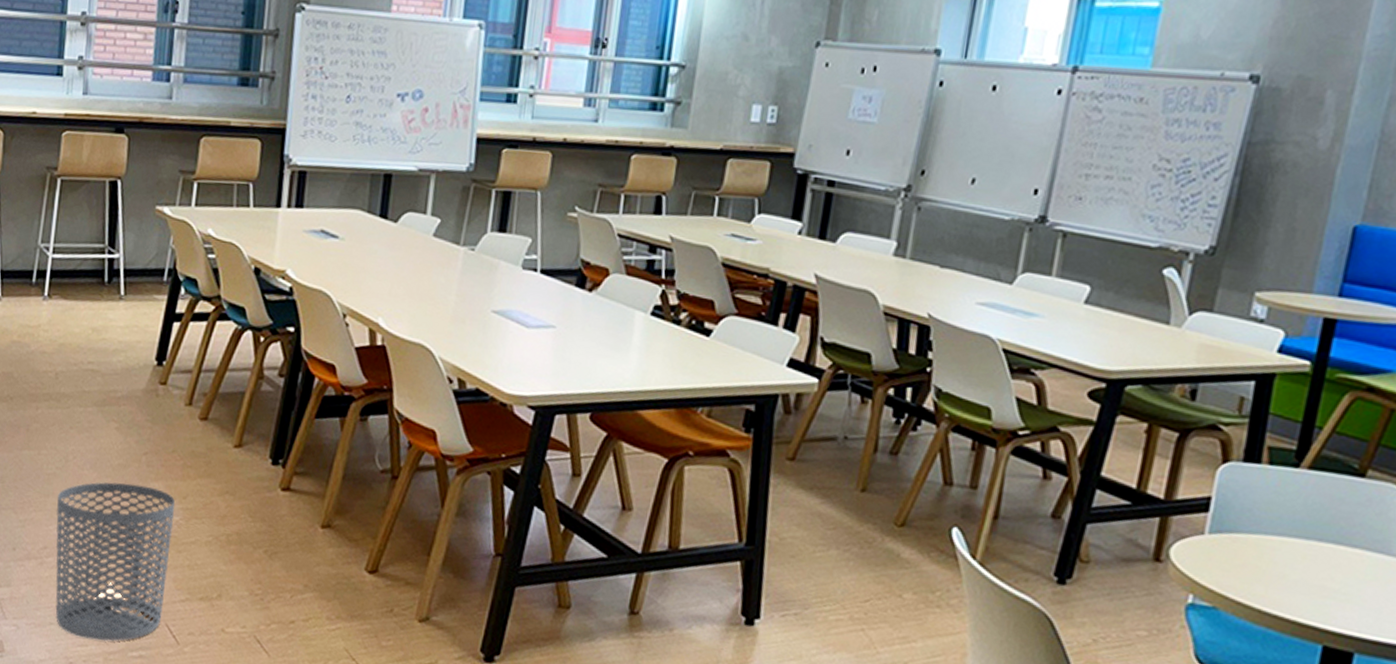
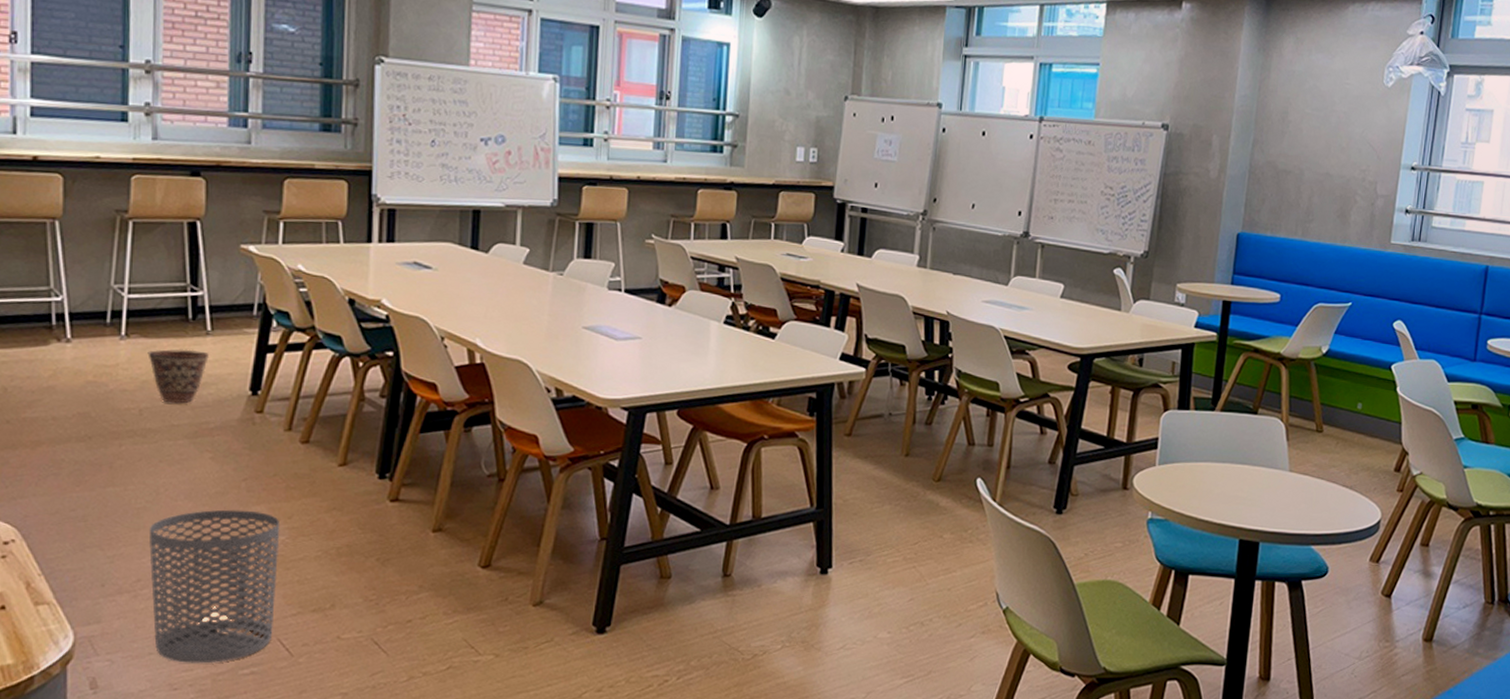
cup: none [66,312,121,370] -> present [147,349,209,404]

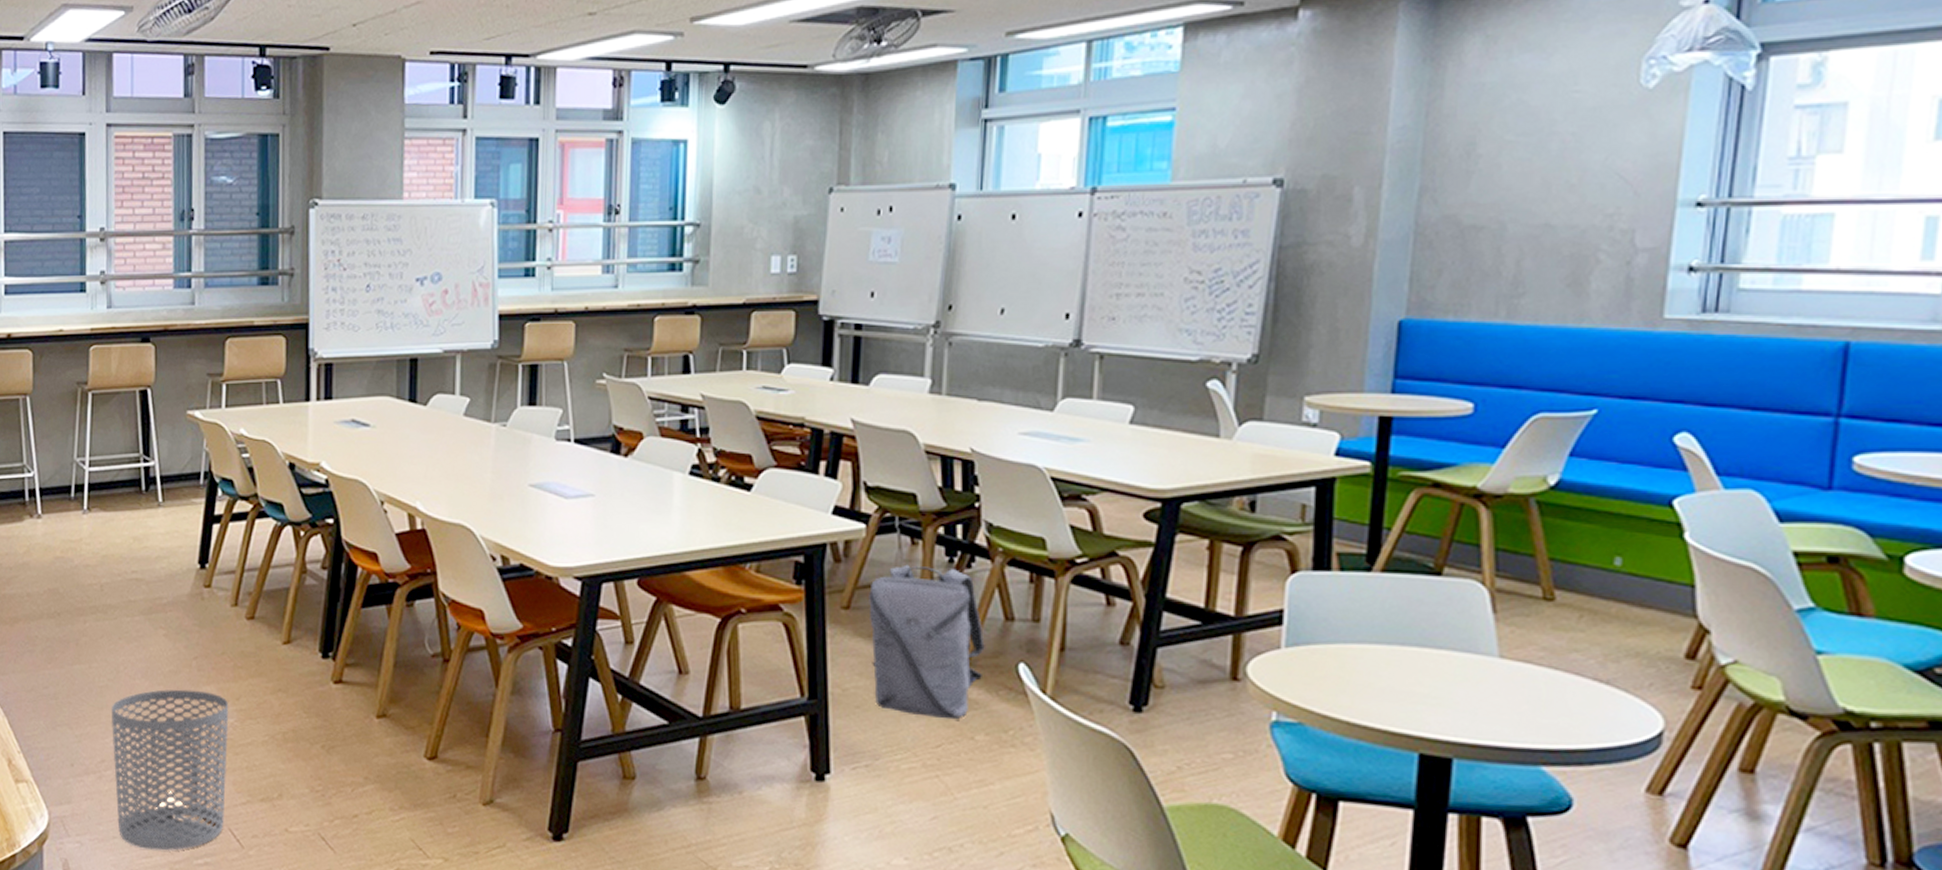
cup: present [147,349,209,404] -> none [107,522,161,579]
backpack: none [865,401,953,523] -> present [867,564,985,720]

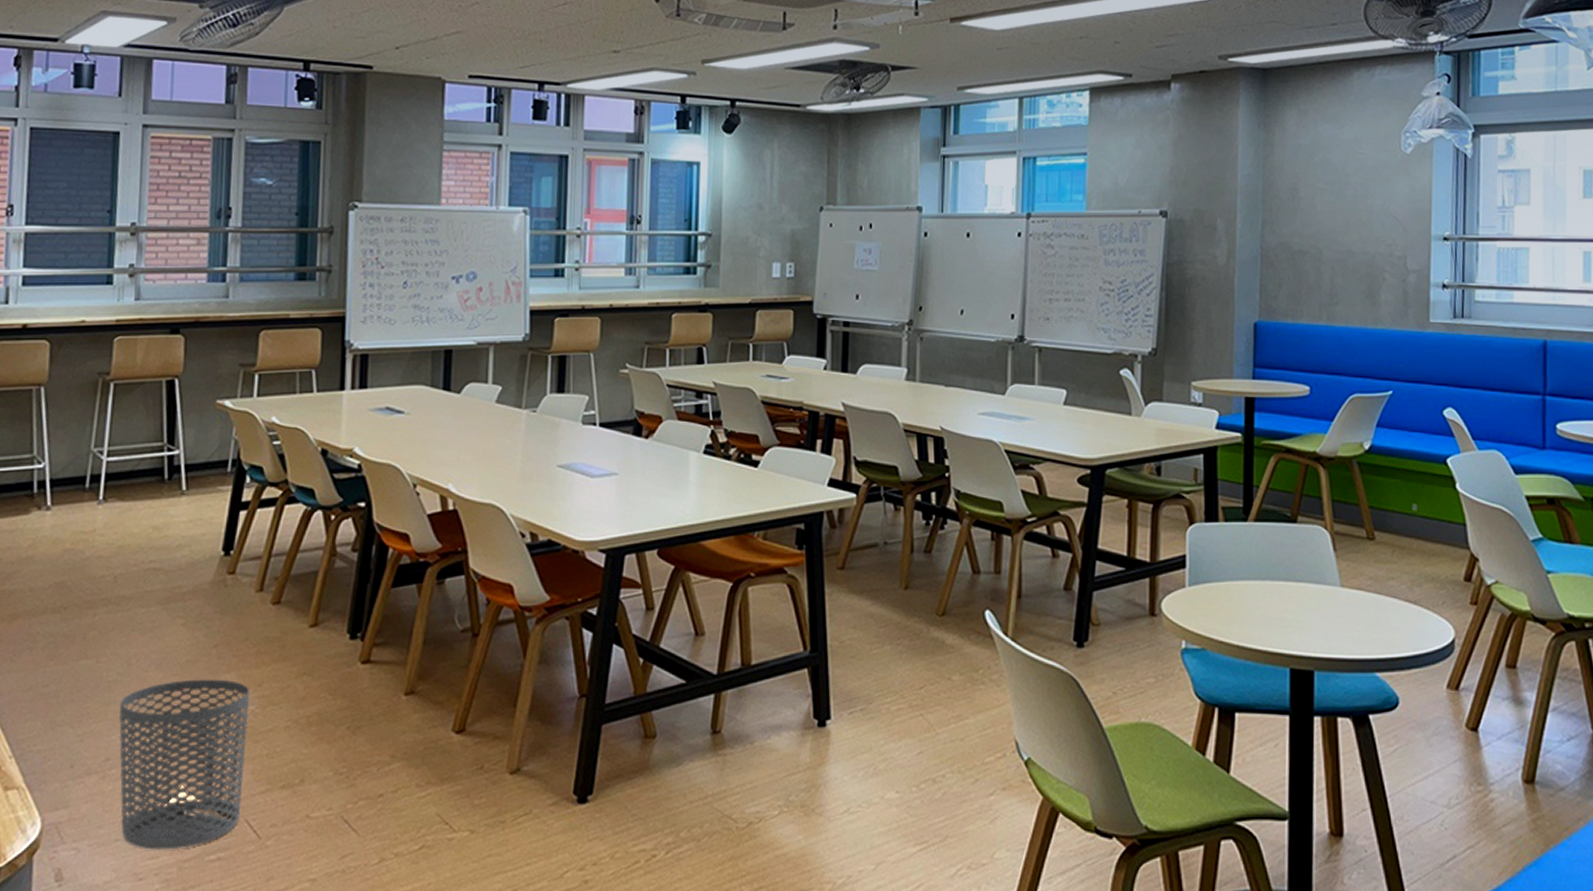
backpack: present [867,564,985,720] -> none [859,528,957,663]

